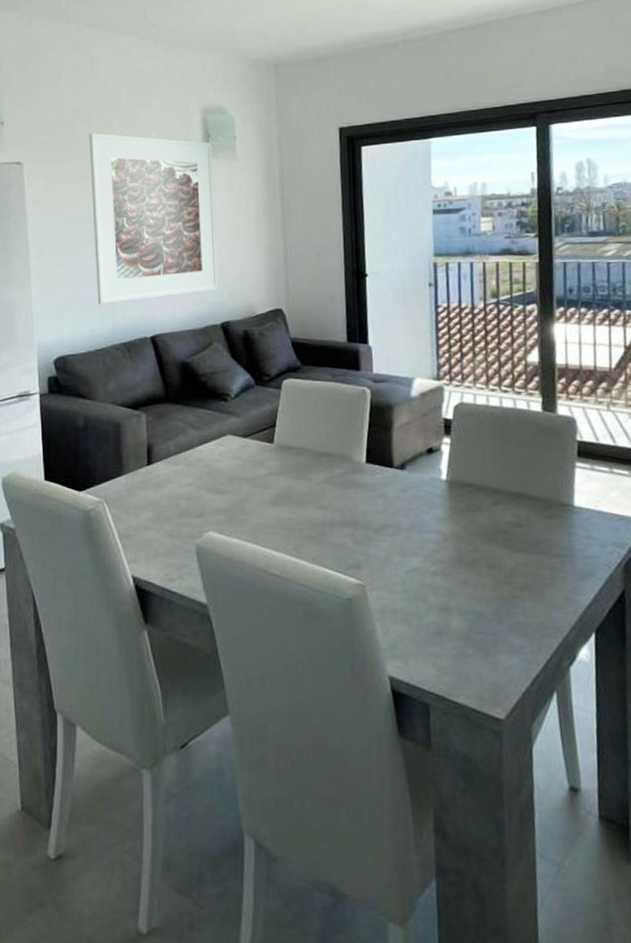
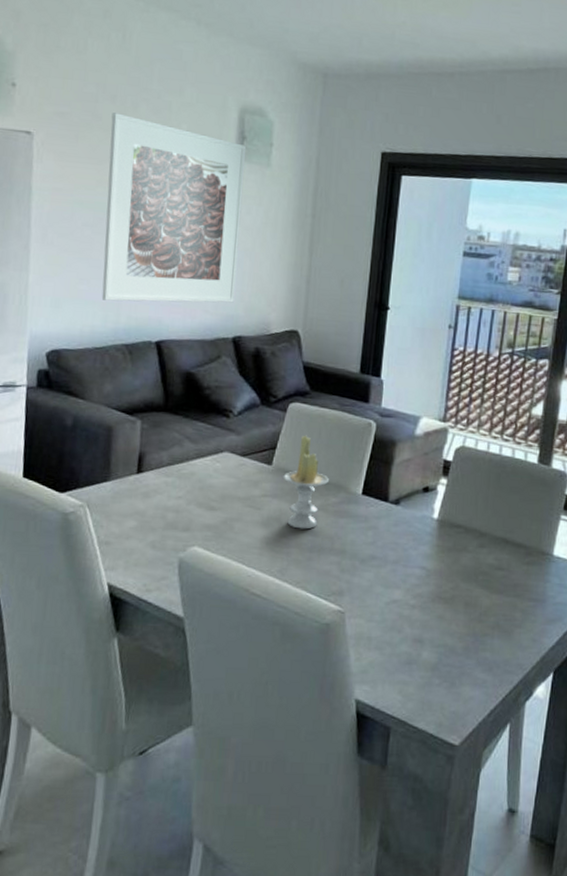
candle: none [286,409,332,504] -> present [283,435,330,530]

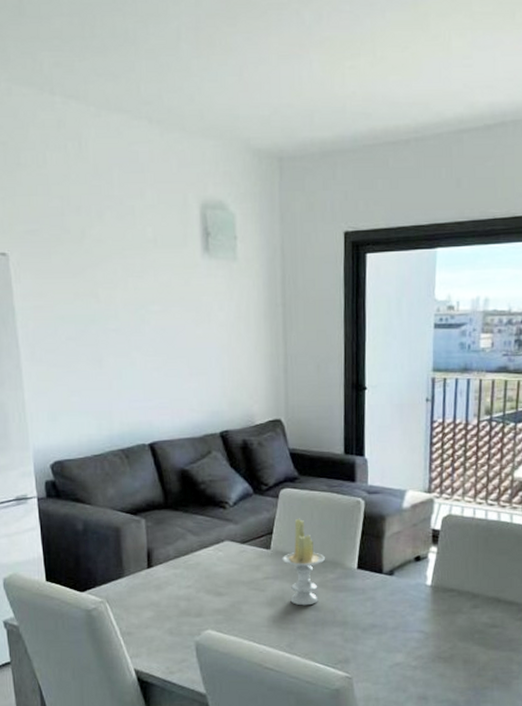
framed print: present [101,112,246,303] -> none [79,224,217,410]

